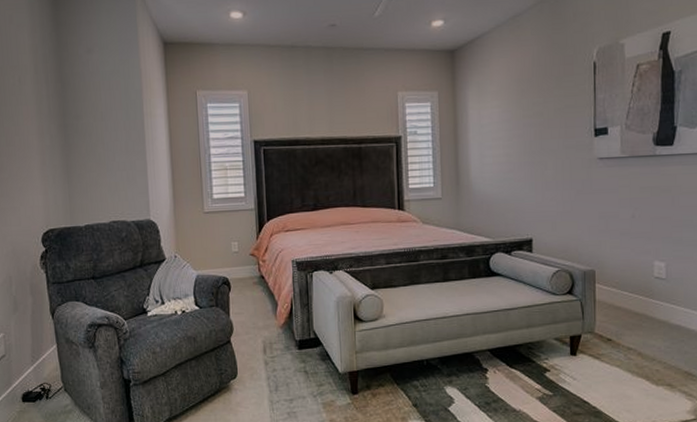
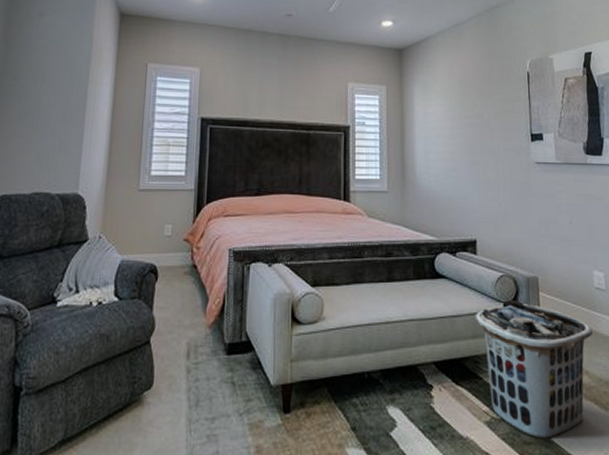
clothes hamper: none [529,292,649,410] -> present [475,300,593,439]

